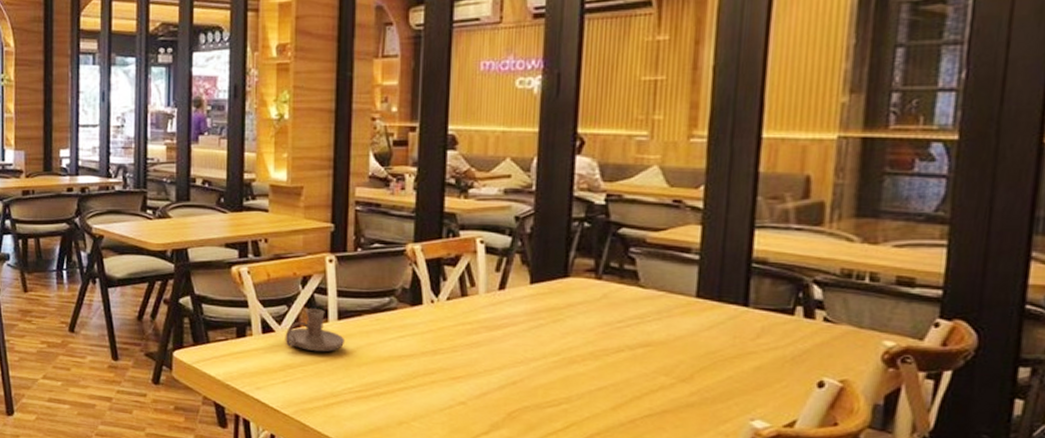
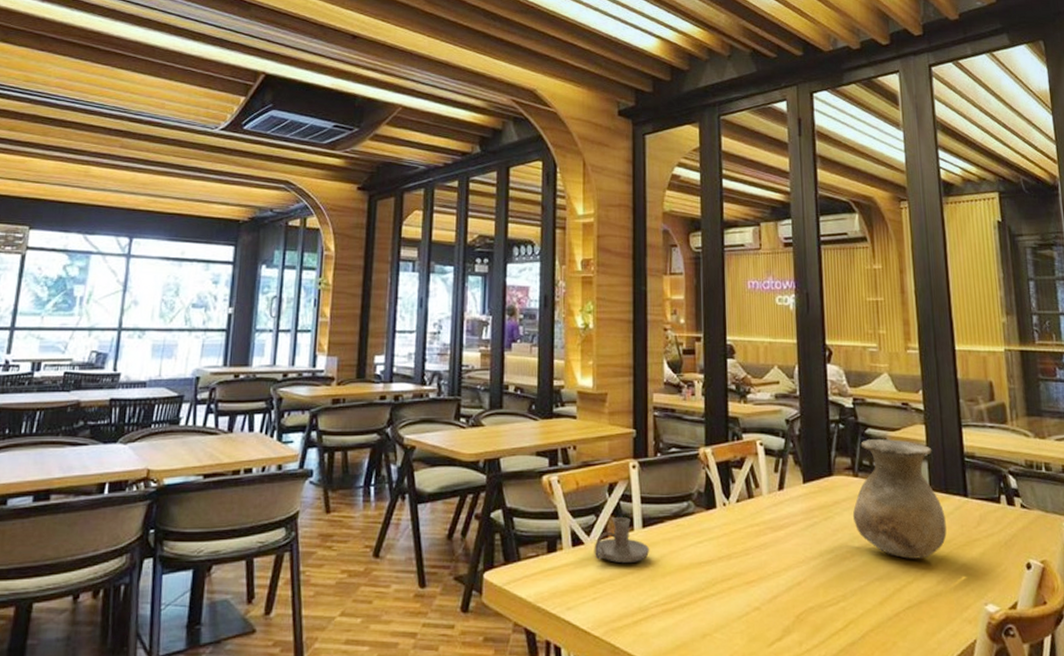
vase: none [589,240,713,368] -> present [852,439,947,559]

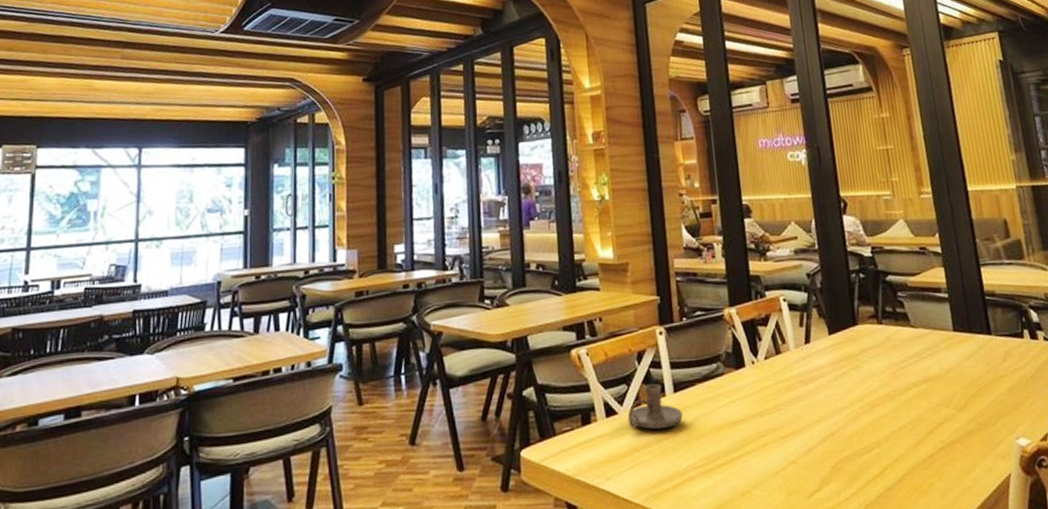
vase: present [852,439,947,559] -> none [879,284,974,401]

